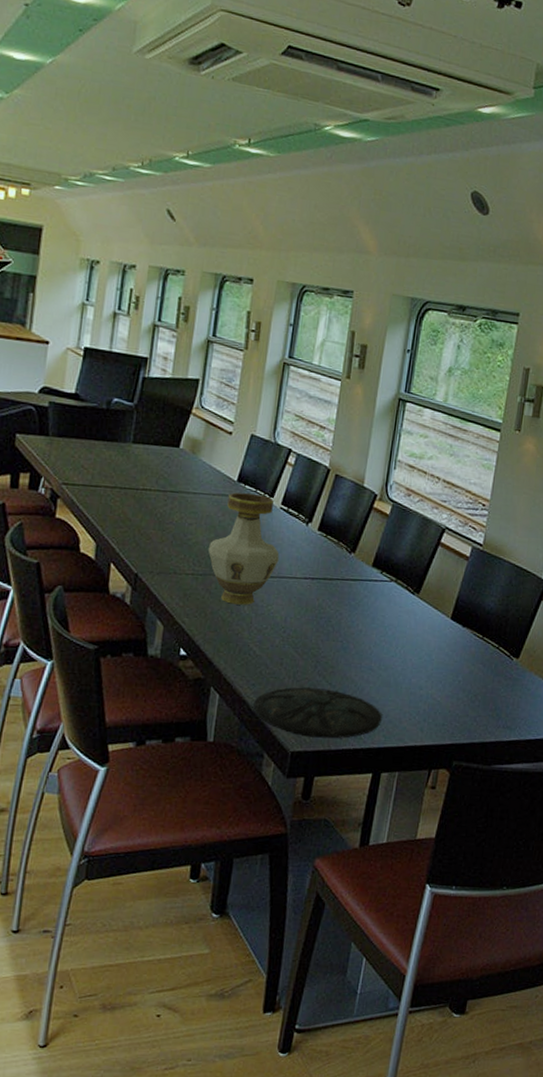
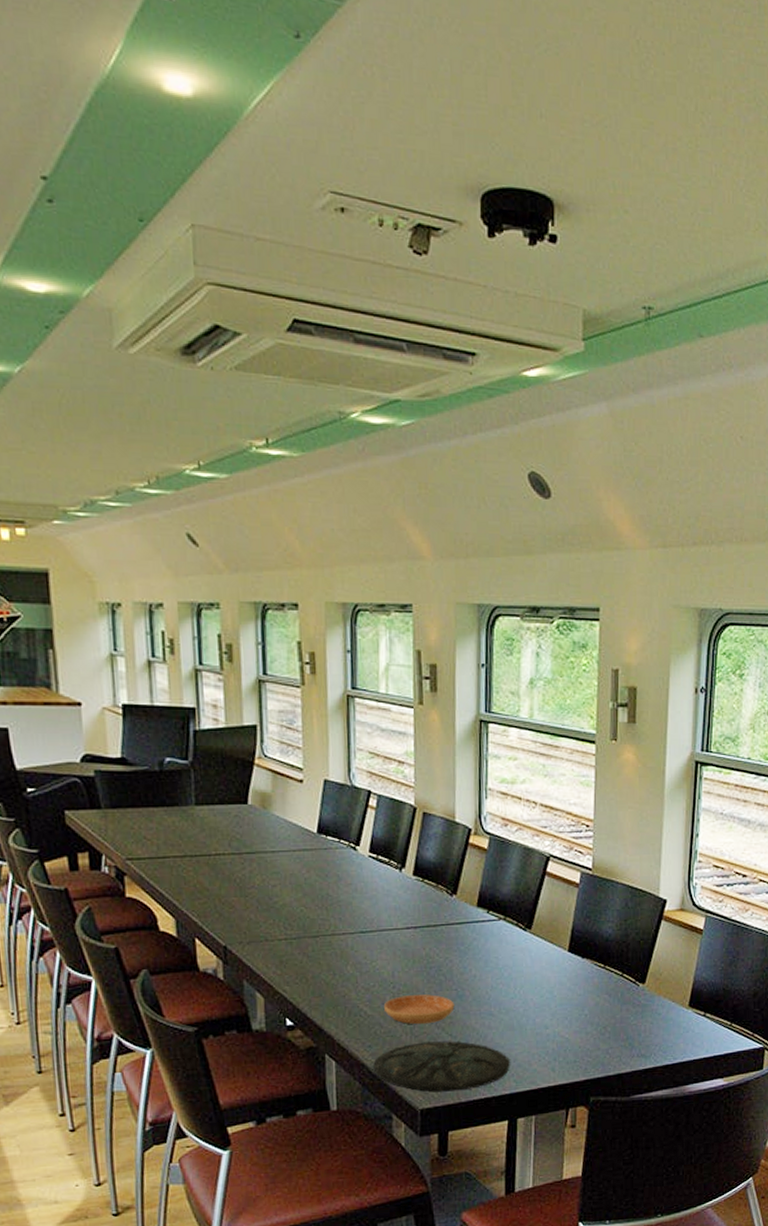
vase: present [207,492,280,605] -> none [297,844,376,965]
saucer: none [272,640,338,671] -> present [383,994,455,1025]

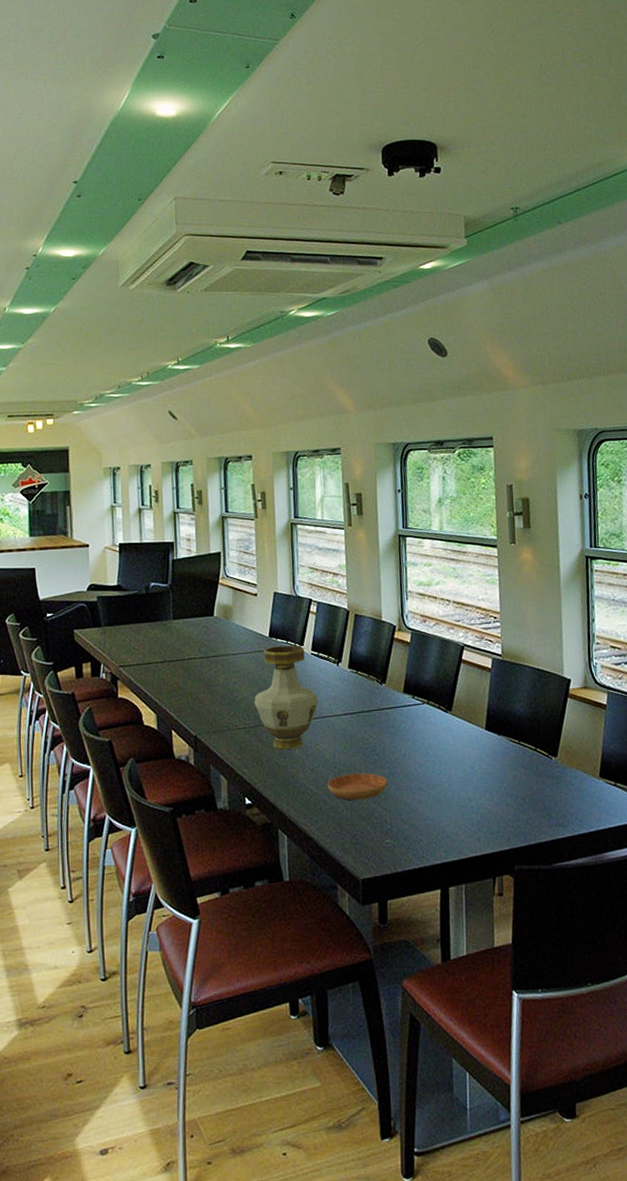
vase: none [297,844,376,965] -> present [254,645,318,750]
plate: present [373,1040,511,1092] -> none [319,814,441,863]

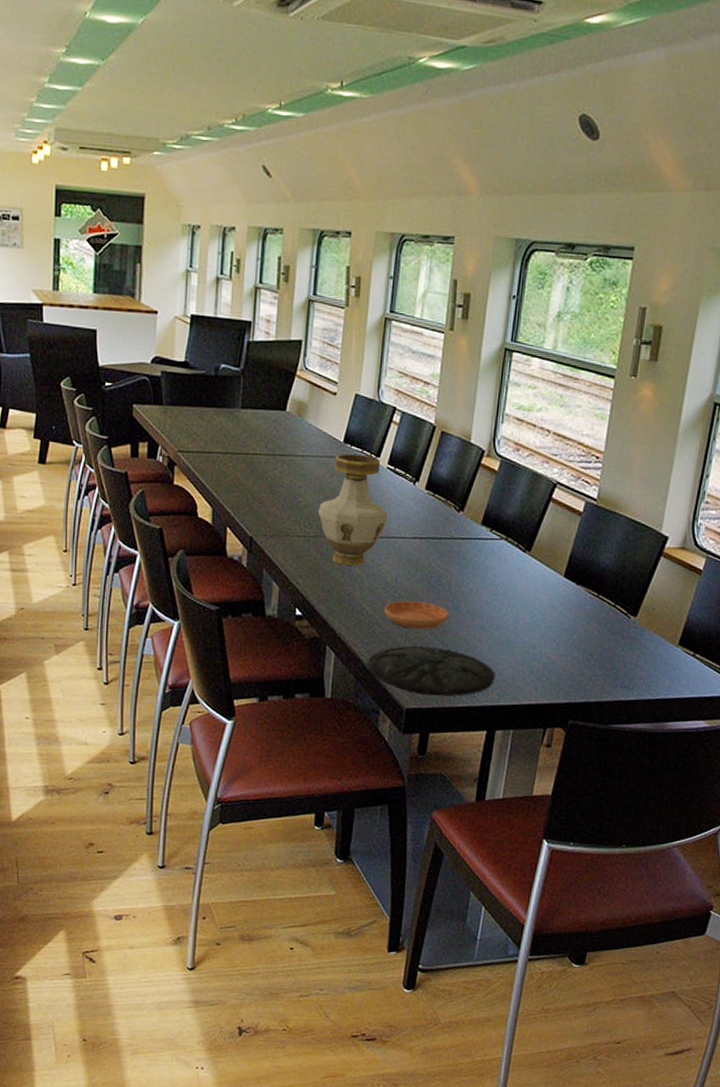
plate: none [319,814,441,863] -> present [368,645,496,696]

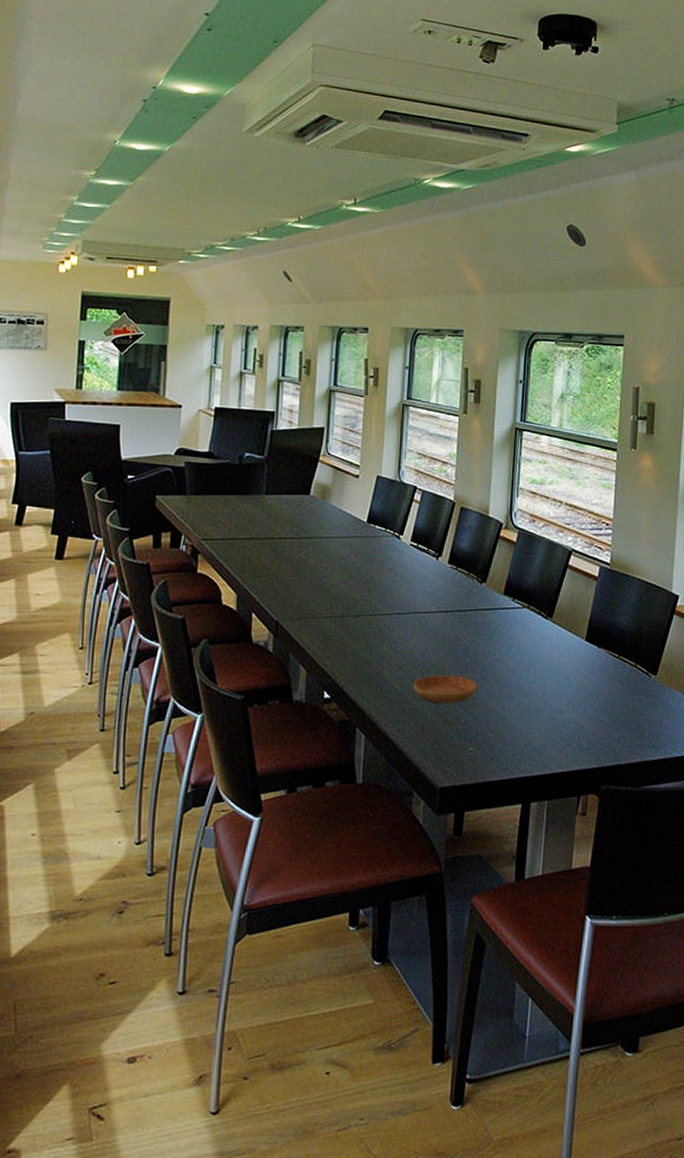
vase: present [317,453,388,566] -> none [343,532,413,643]
plate: present [368,645,496,696] -> none [399,720,527,771]

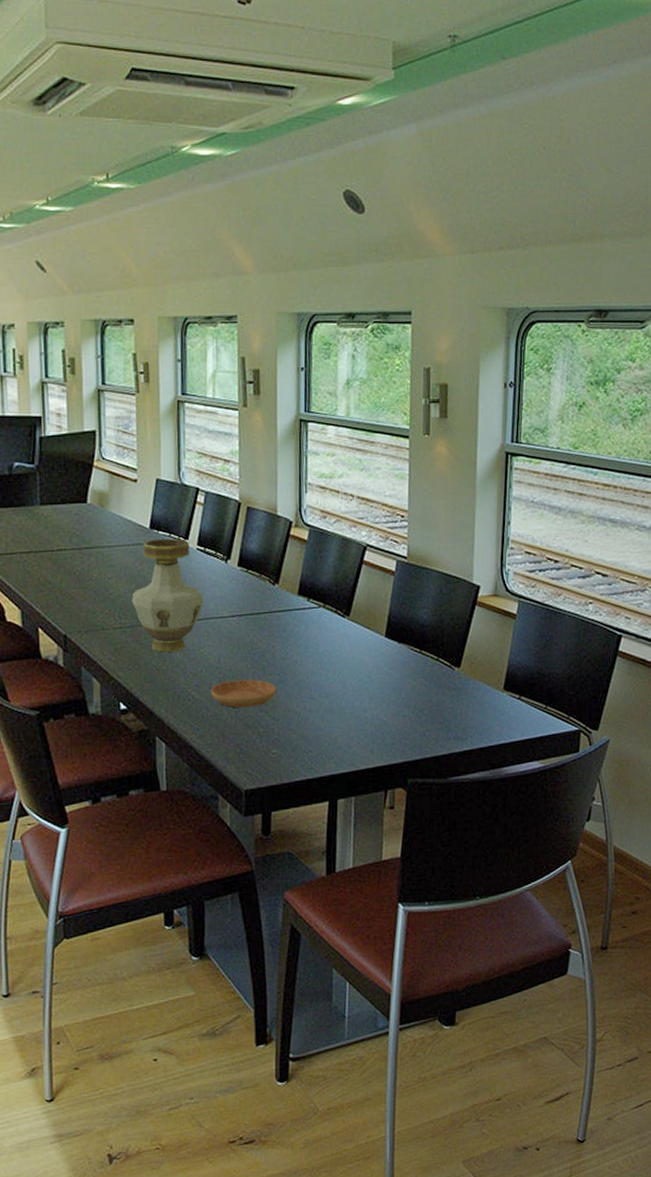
vase: none [343,532,413,643] -> present [131,538,203,652]

